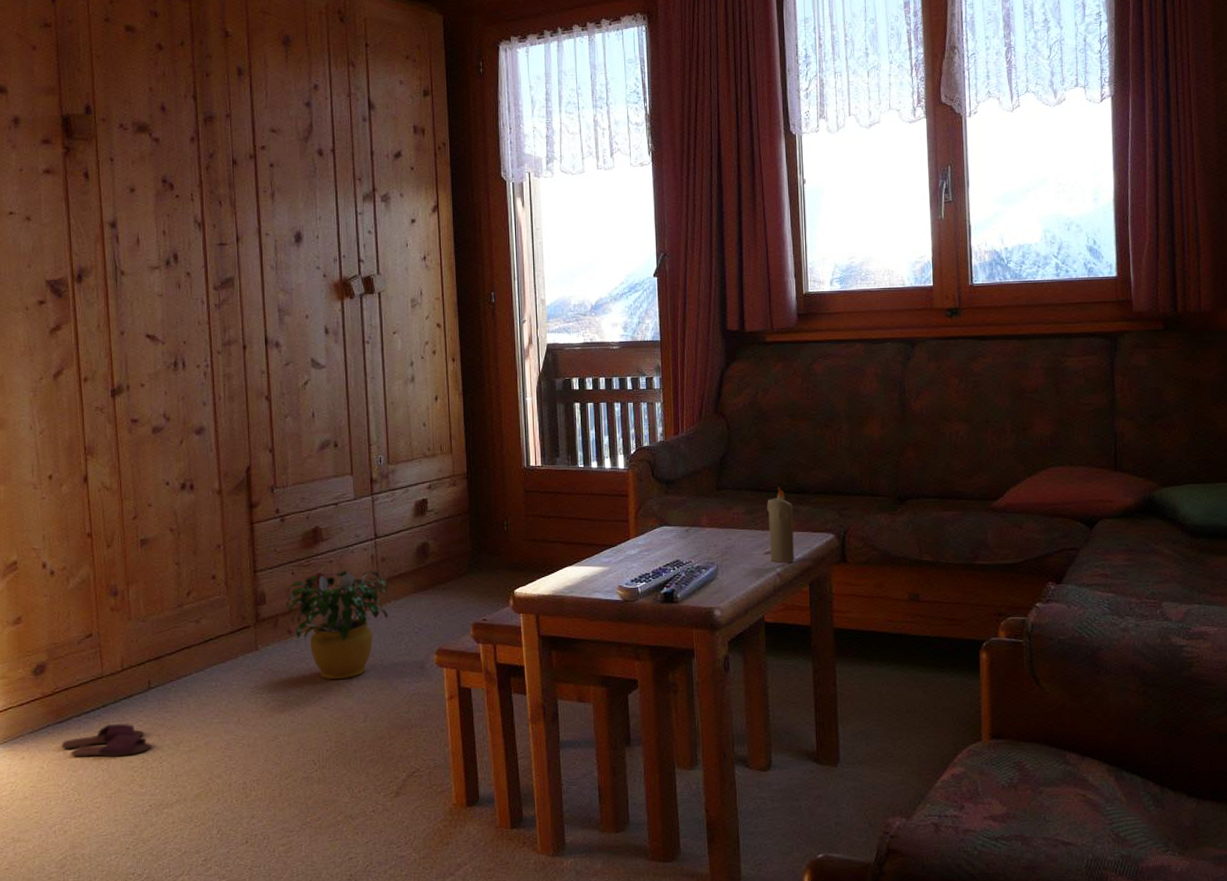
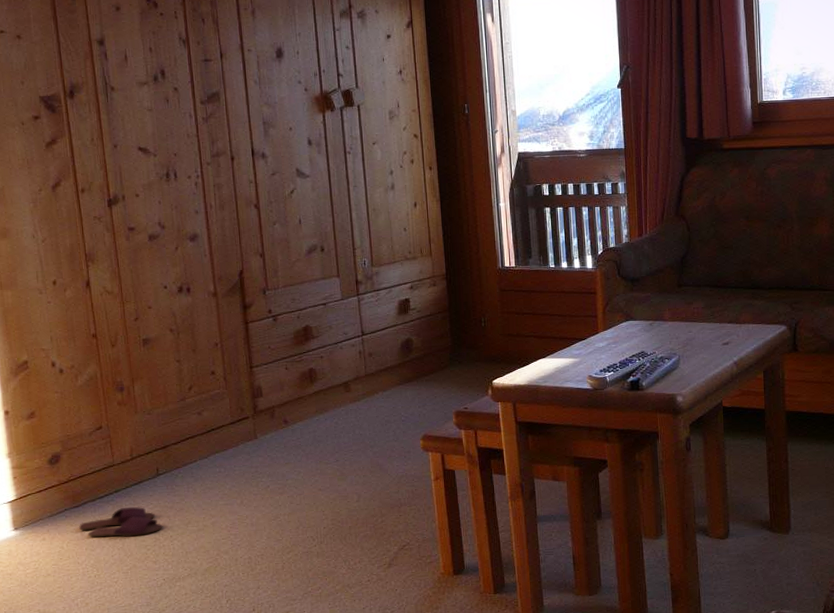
potted flower: present [286,571,388,680] -> none [281,365,377,465]
candle: present [767,486,794,563] -> none [724,282,750,353]

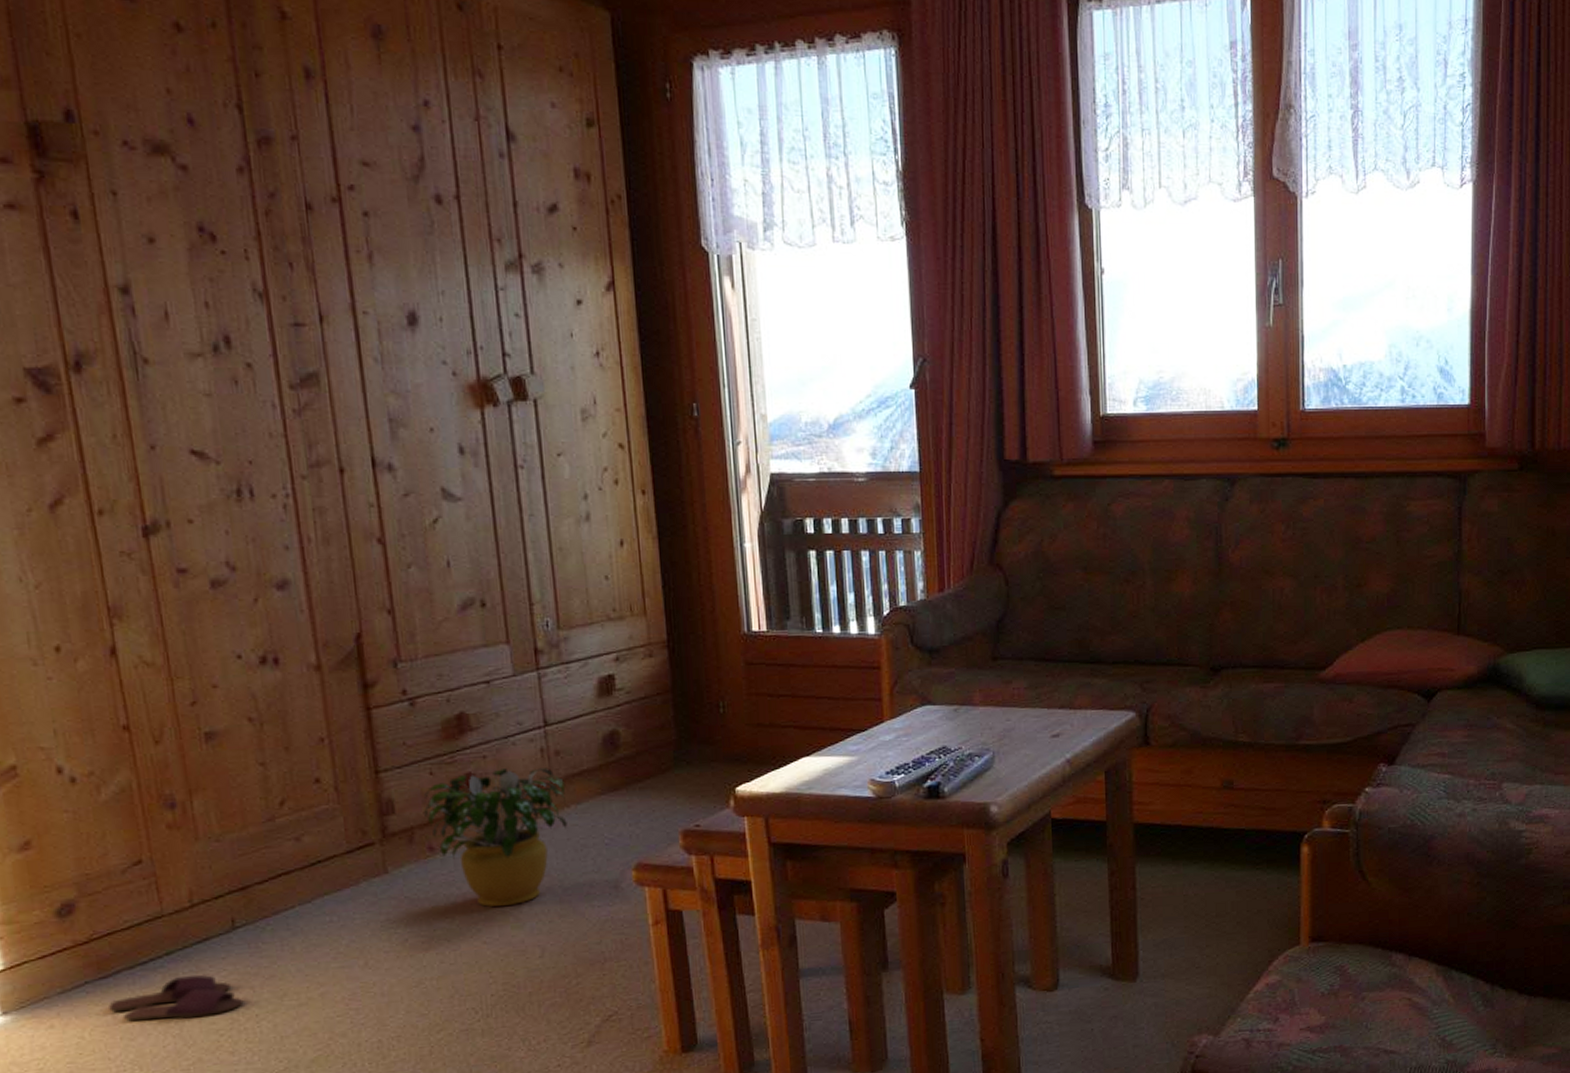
potted flower: none [281,365,377,465] -> present [424,768,568,908]

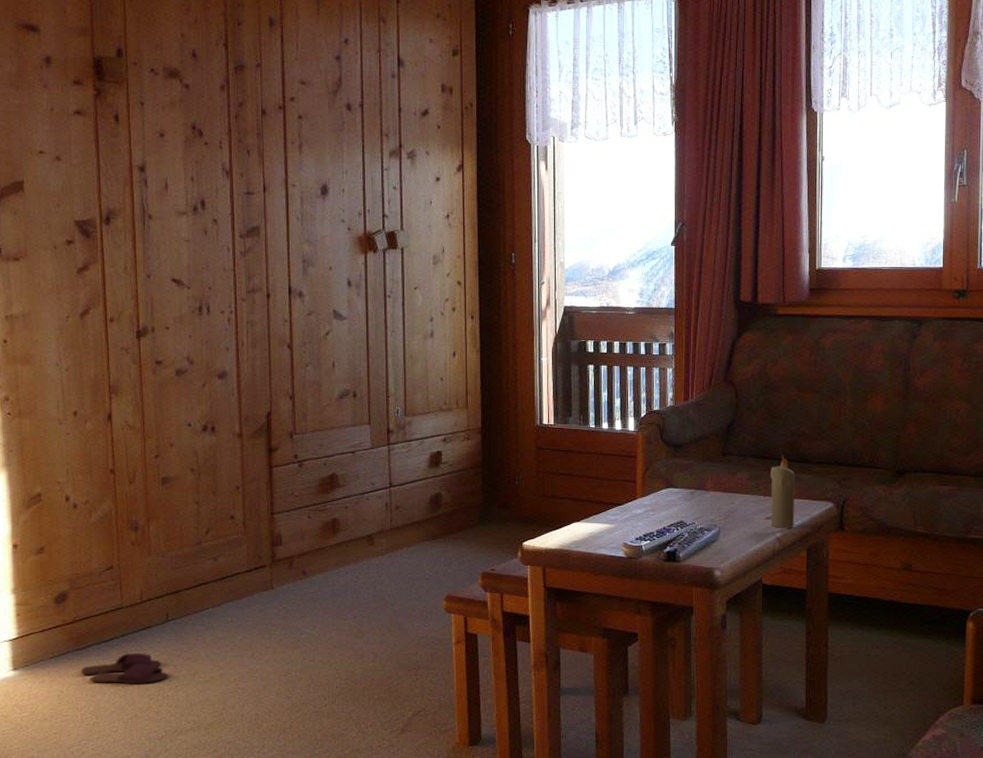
potted flower: present [424,768,568,908] -> none [302,517,401,621]
candle: none [1054,654,1087,748] -> present [770,454,796,528]

